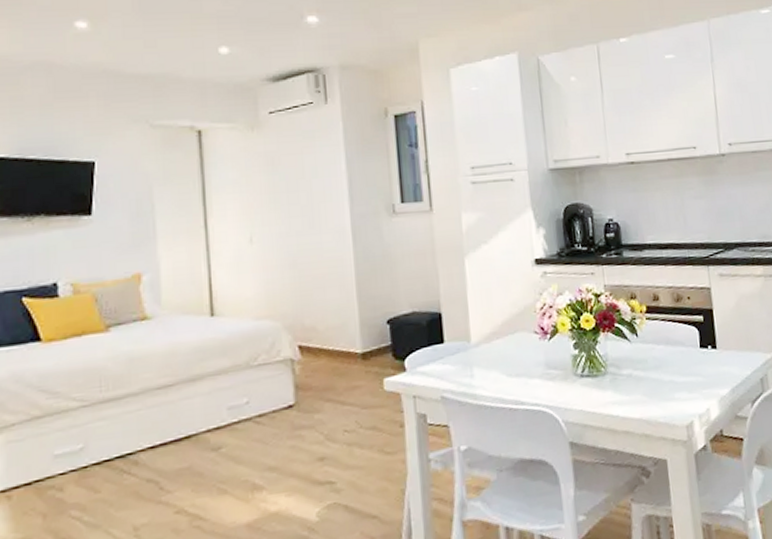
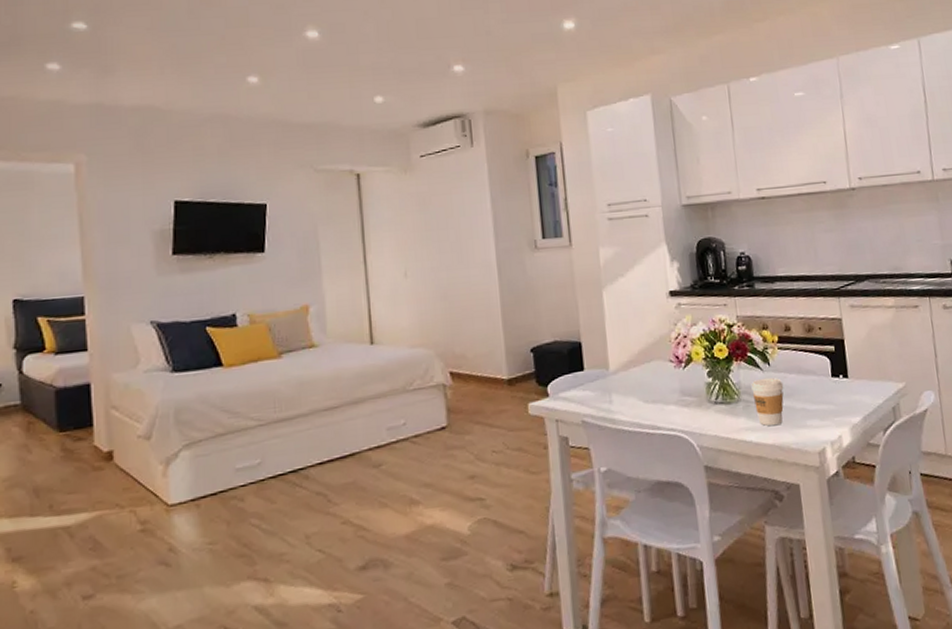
coffee cup: none [618,349,652,400] -> present [751,377,784,427]

